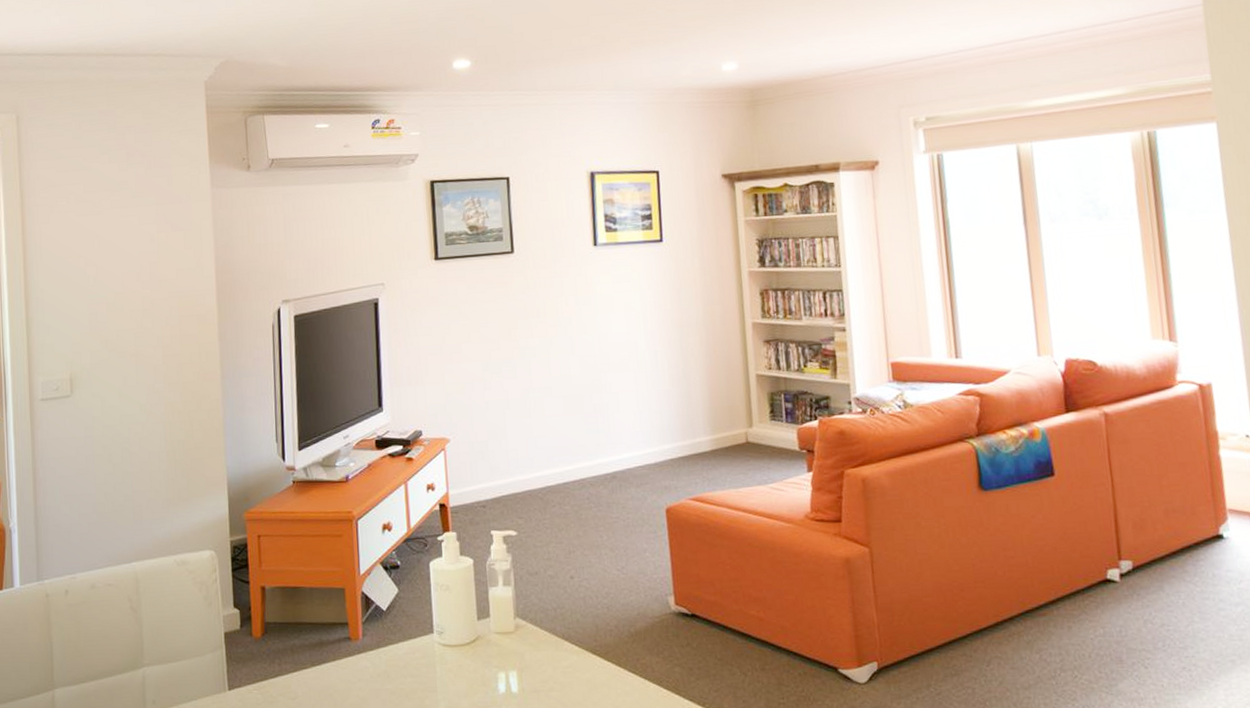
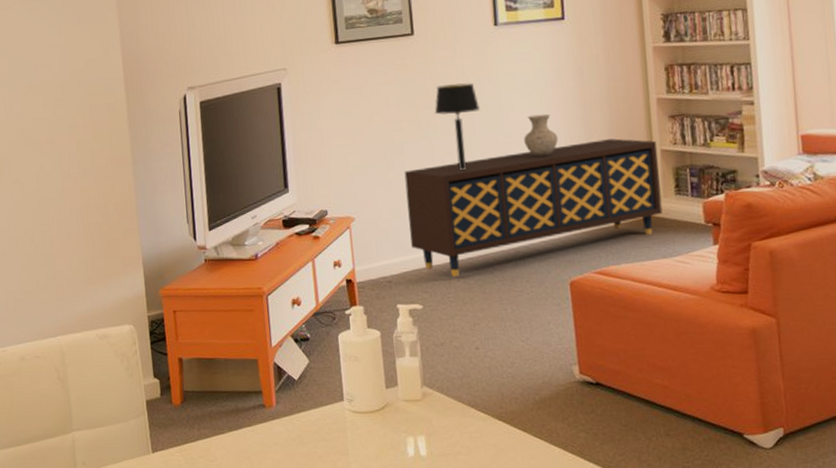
sideboard: none [501,362,758,502] -> present [404,138,663,277]
table lamp: none [533,303,579,391] -> present [434,83,481,170]
vase: none [621,336,656,380] -> present [524,114,558,157]

